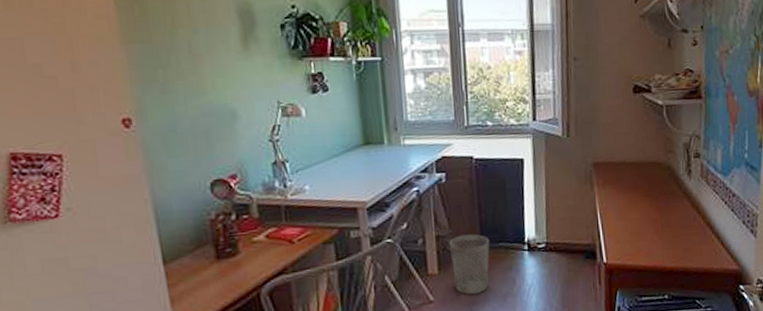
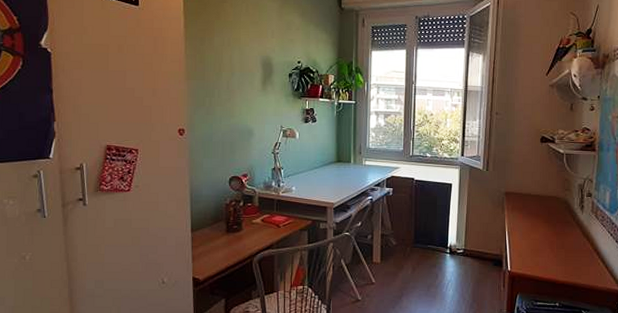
wastebasket: present [449,234,490,295] -> none [390,236,420,281]

